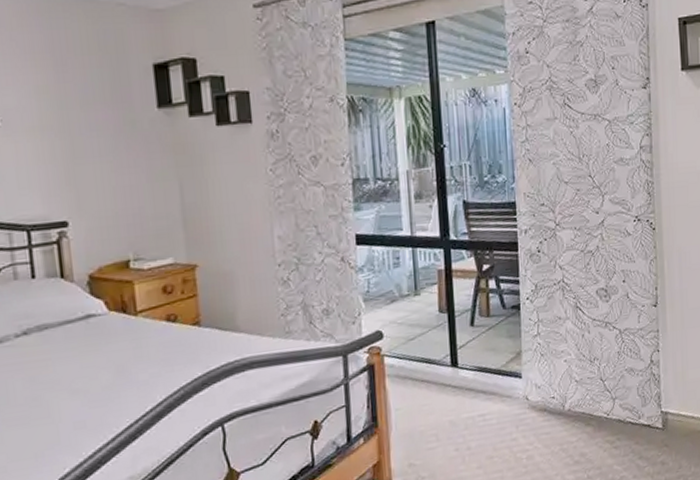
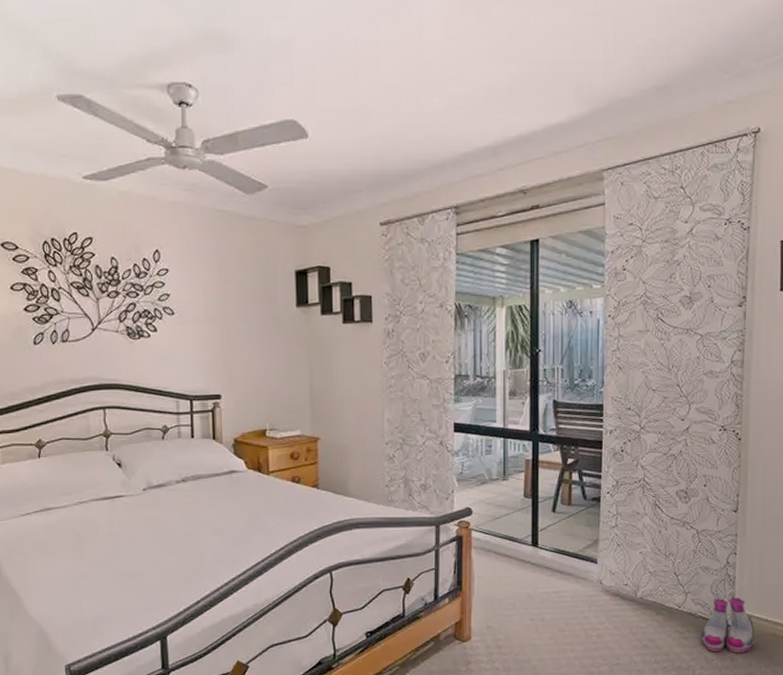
boots: none [631,396,682,458] -> present [701,597,754,653]

